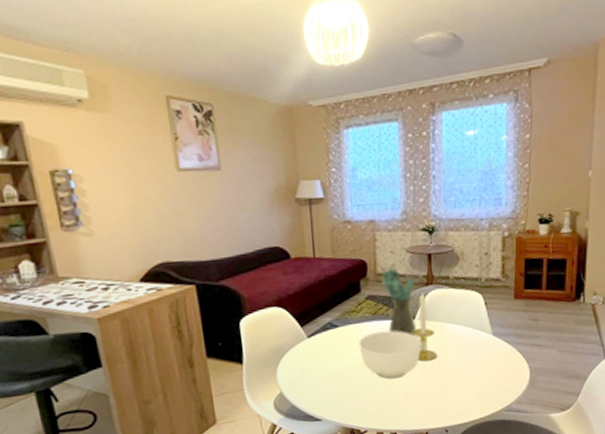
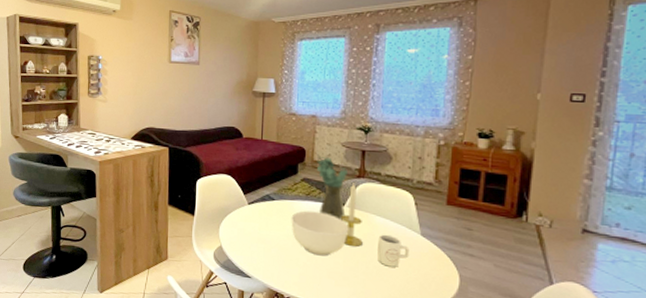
mug: none [452,341,483,375] -> present [377,234,410,267]

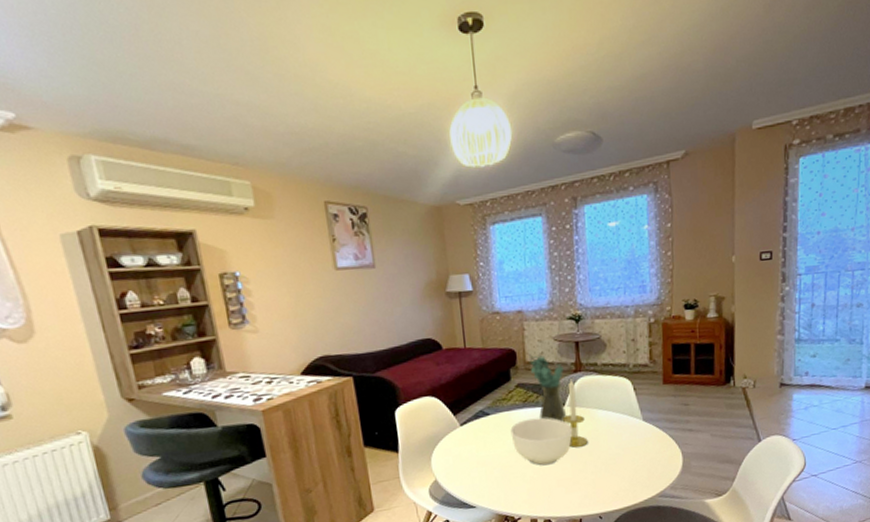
mug: present [377,234,410,267] -> none [603,427,634,460]

